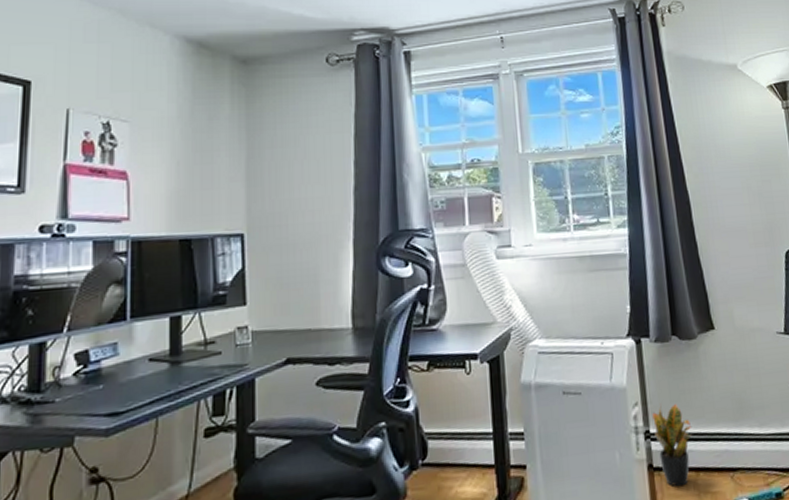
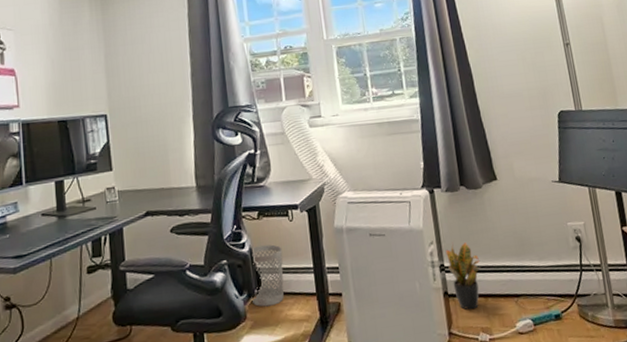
wastebasket: none [414,403,456,482] -> present [251,244,284,307]

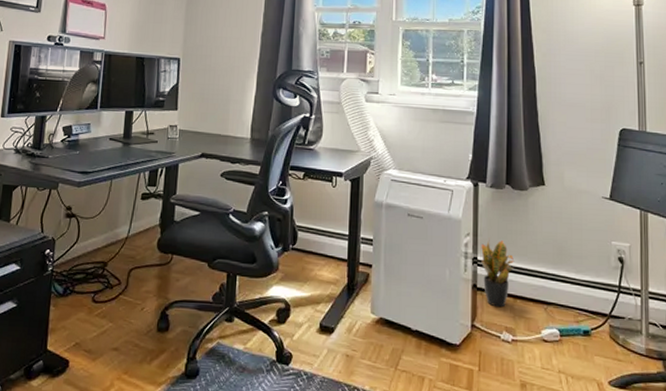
wastebasket: present [251,244,284,307] -> none [285,204,322,263]

